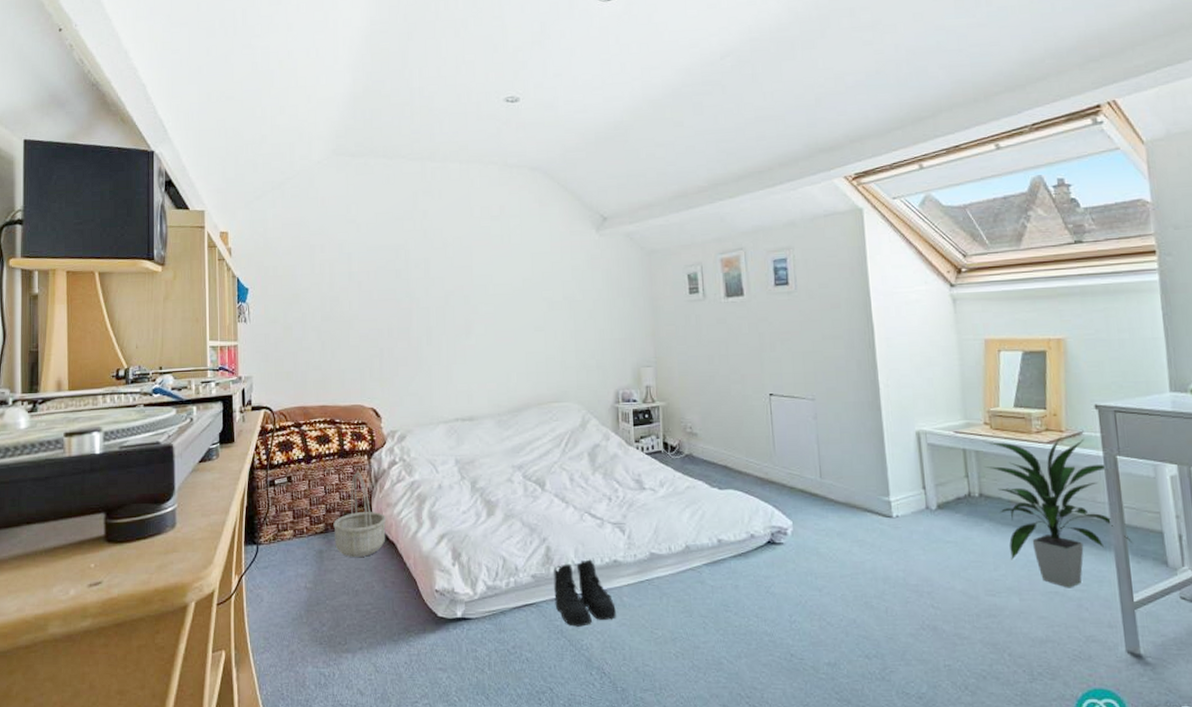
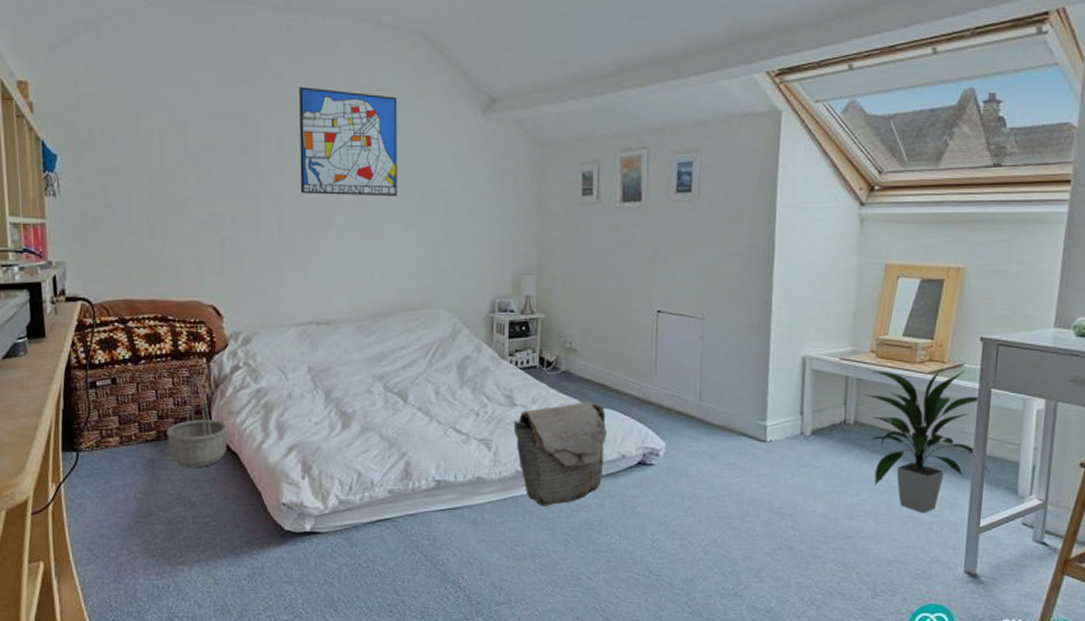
wall art: none [442,219,527,308] -> present [299,86,398,196]
boots: present [553,559,616,627] -> none [412,475,476,542]
bag: none [644,483,734,588] -> present [513,401,607,506]

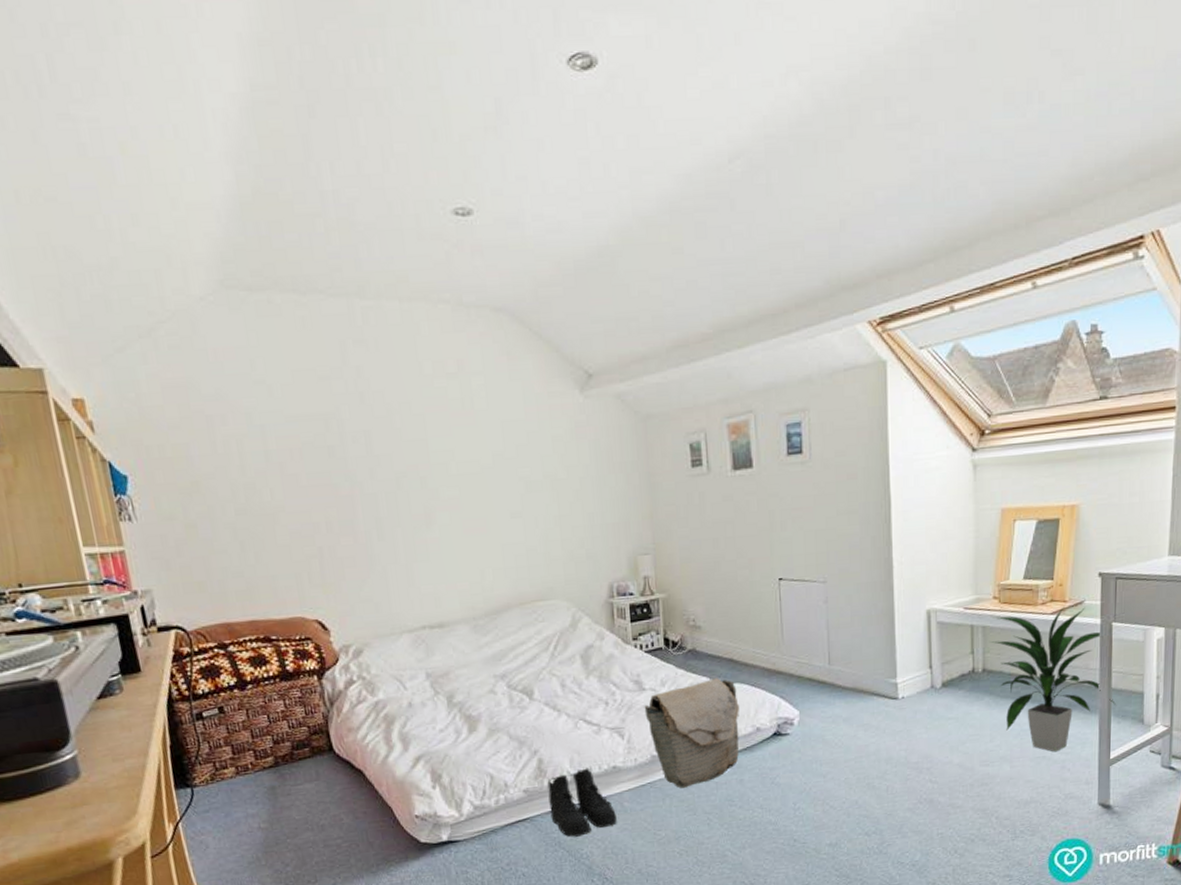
basket: present [166,376,228,467] -> none [284,695,351,791]
wall art: present [299,86,398,196] -> none [382,378,500,493]
boots: none [412,475,476,542] -> present [547,768,617,837]

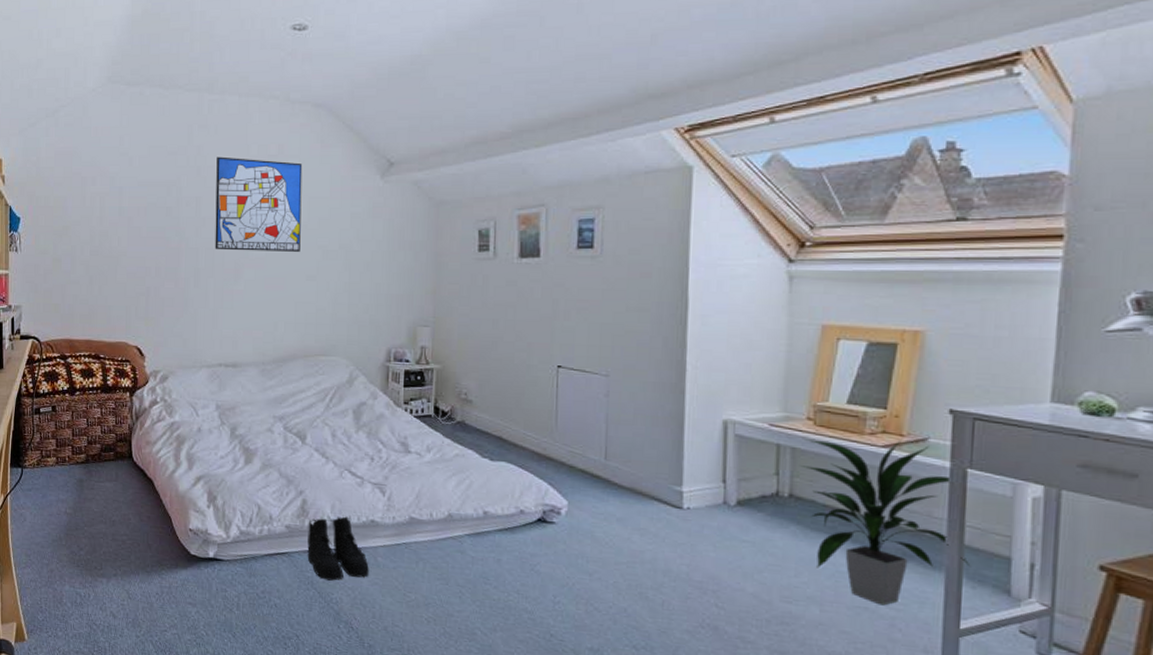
wall art: none [382,378,500,493] -> present [215,156,303,252]
bag: present [644,678,739,788] -> none [408,453,504,556]

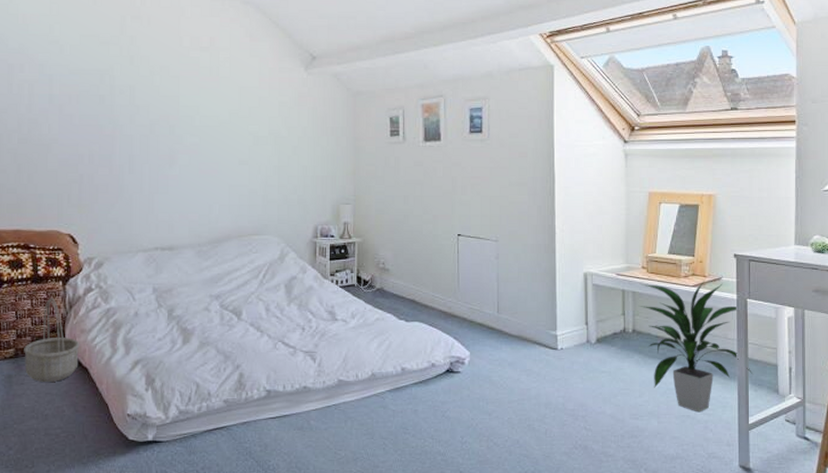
basket: none [94,408,146,490] -> present [24,298,80,382]
wall art: present [215,156,303,252] -> none [149,47,233,138]
boots: present [307,516,369,581] -> none [245,385,303,449]

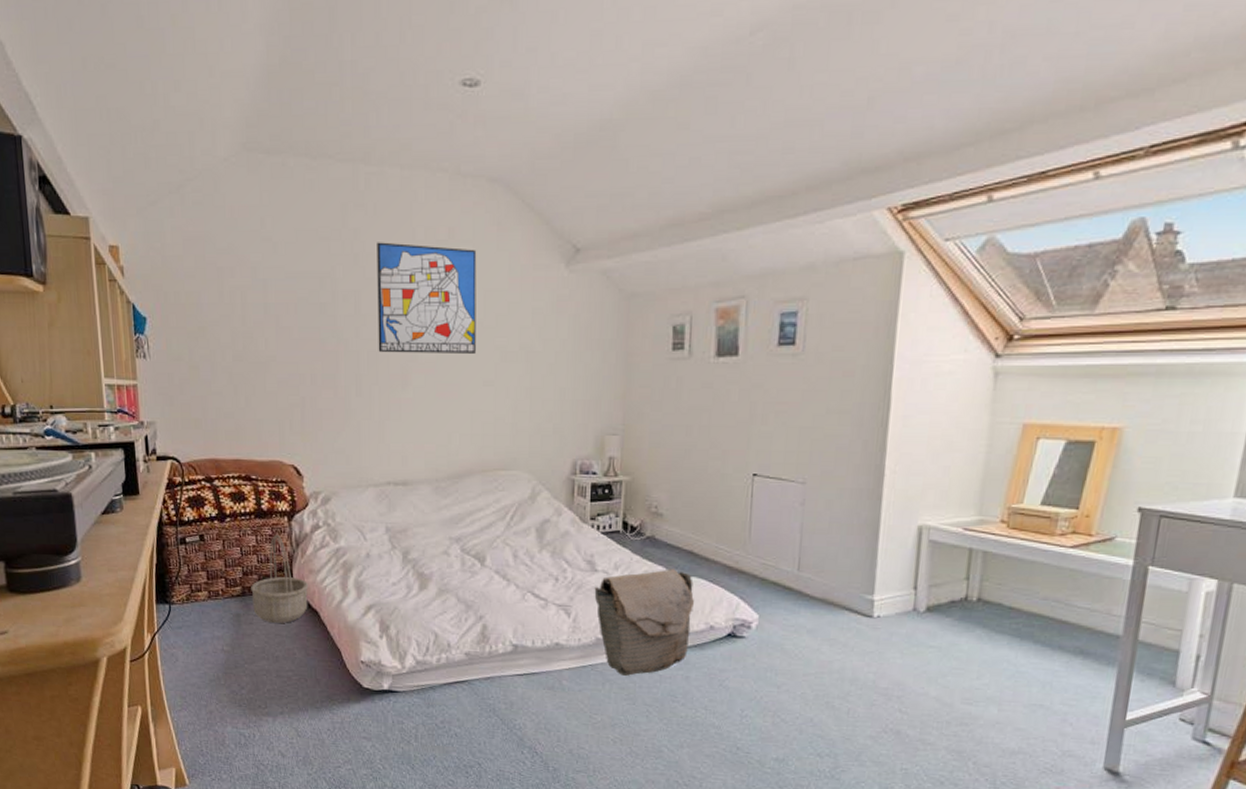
wall art: none [149,47,233,138] -> present [377,242,477,354]
bag: none [335,316,417,413] -> present [594,569,694,676]
indoor plant: present [639,281,752,413] -> none [990,541,1141,702]

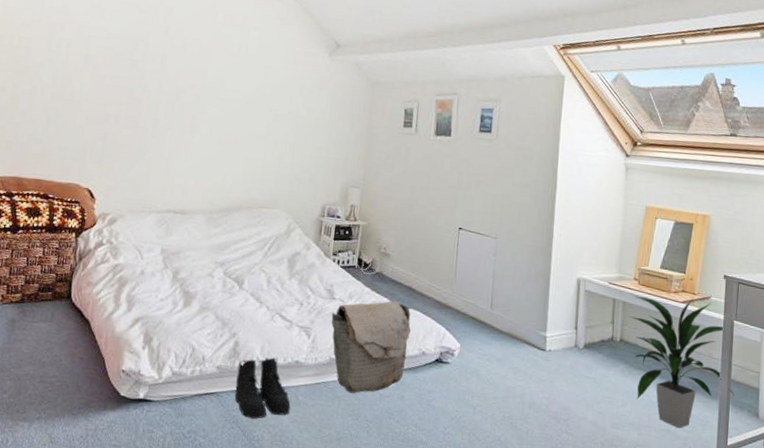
basket: present [251,534,309,623] -> none [29,248,85,331]
wall art: present [377,242,477,354] -> none [175,20,263,113]
boots: none [488,640,554,707] -> present [234,357,291,419]
indoor plant: none [990,541,1141,702] -> present [628,295,734,429]

